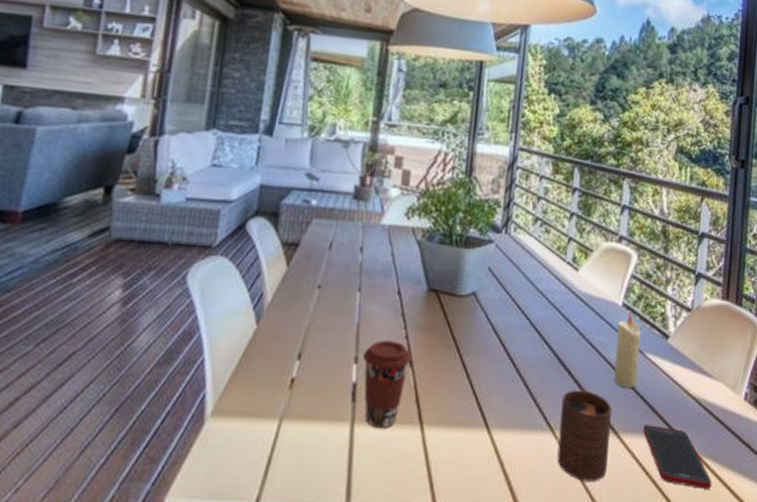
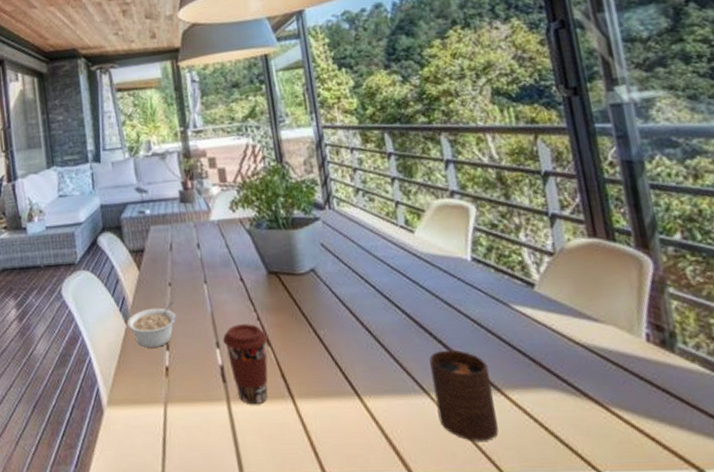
legume: none [258,306,320,355] -> present [127,301,177,348]
candle: present [614,312,641,388] -> none [471,265,510,343]
cell phone: present [643,425,712,489] -> none [529,378,631,442]

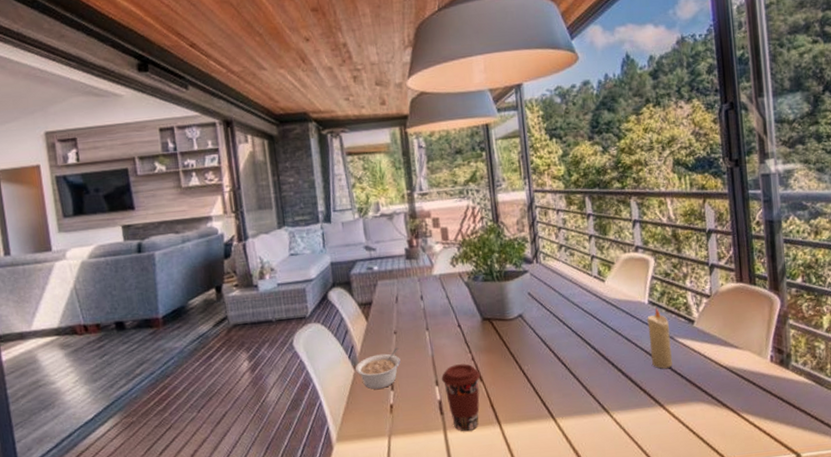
cup: present [429,349,499,441] -> none [611,375,660,447]
candle: none [471,265,510,343] -> present [647,307,672,369]

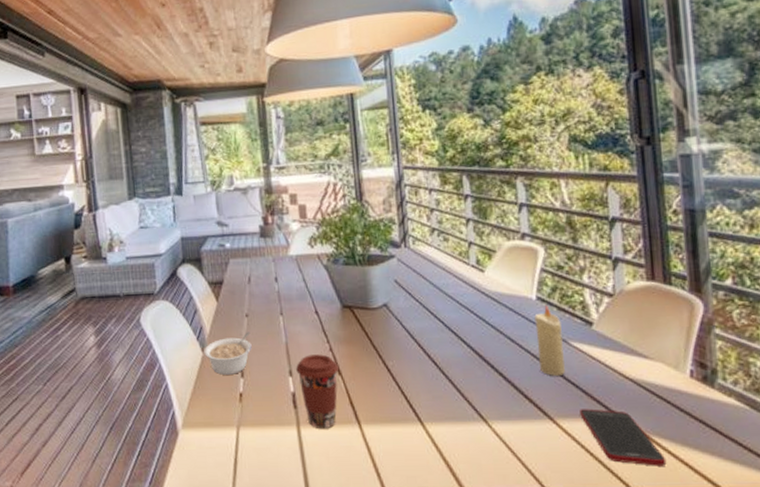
cell phone: none [684,394,753,439] -> present [580,409,667,466]

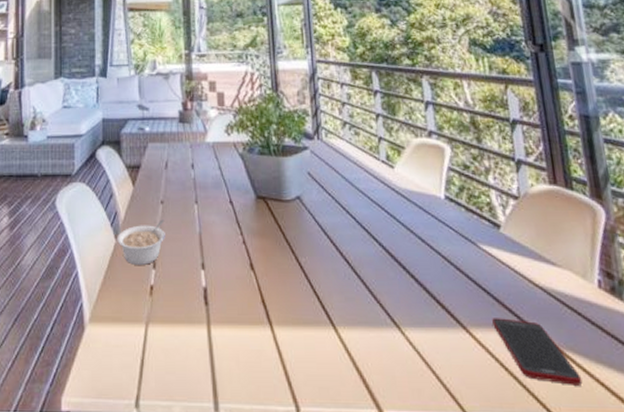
coffee cup: present [296,354,340,429] -> none [209,247,252,330]
candle: present [534,304,565,376] -> none [444,204,476,280]

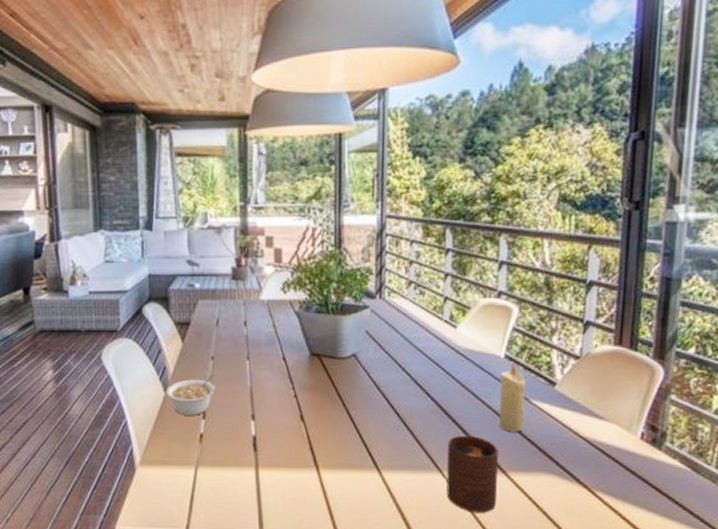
cup: none [402,284,463,378] -> present [446,435,498,513]
candle: none [444,204,476,280] -> present [499,363,525,432]
cell phone: present [492,318,583,385] -> none [532,464,606,519]

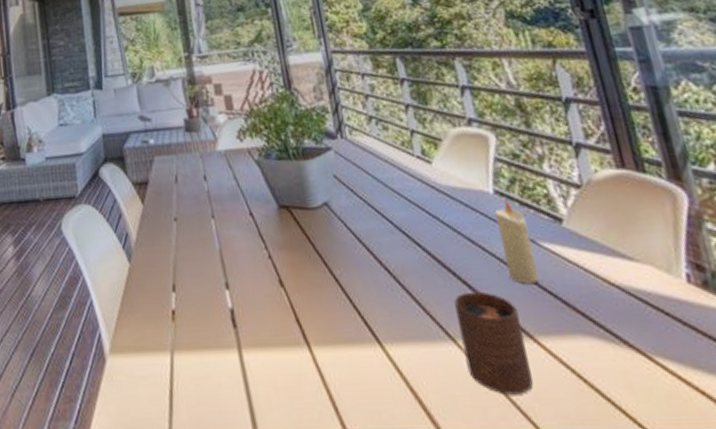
legume: present [166,374,216,416] -> none [131,238,183,289]

